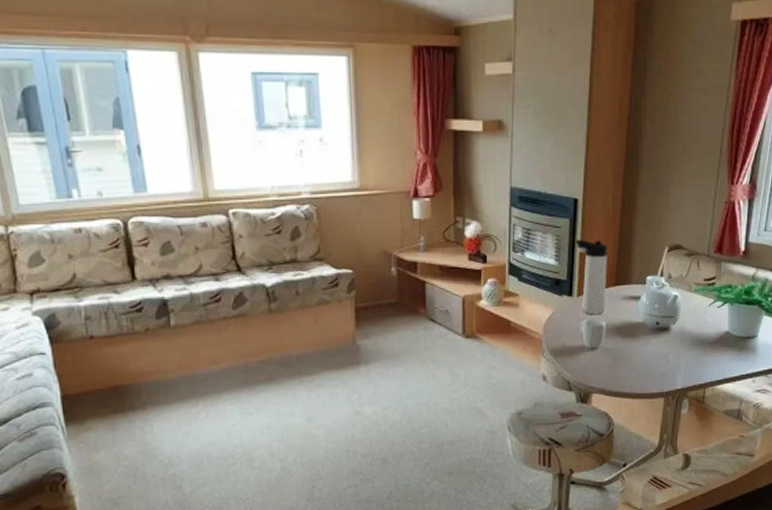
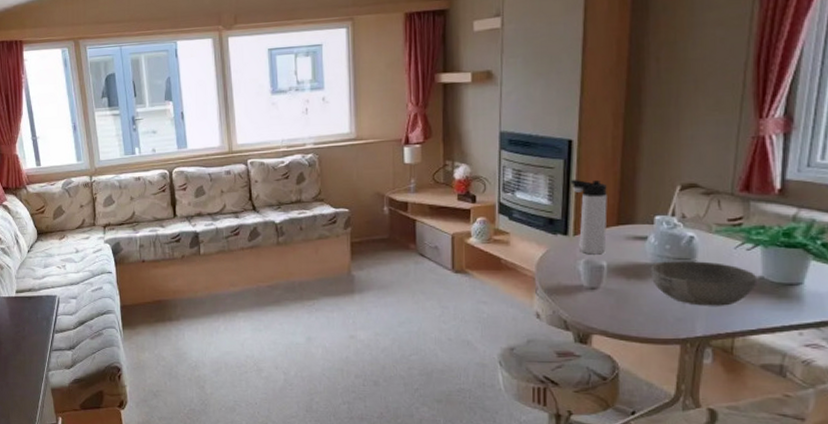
bowl: none [642,319,725,361] -> present [650,261,758,306]

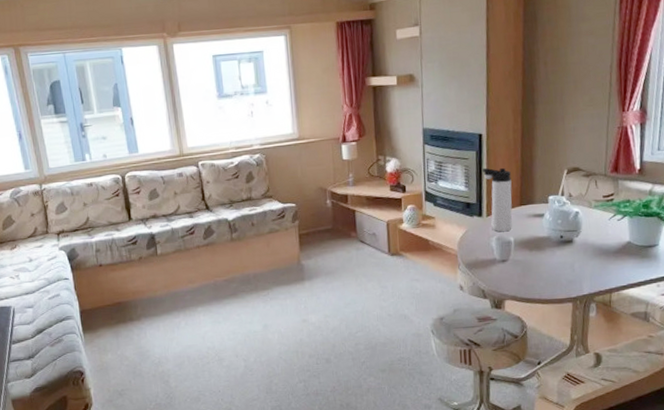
bowl: present [650,261,758,306] -> none [547,232,626,269]

